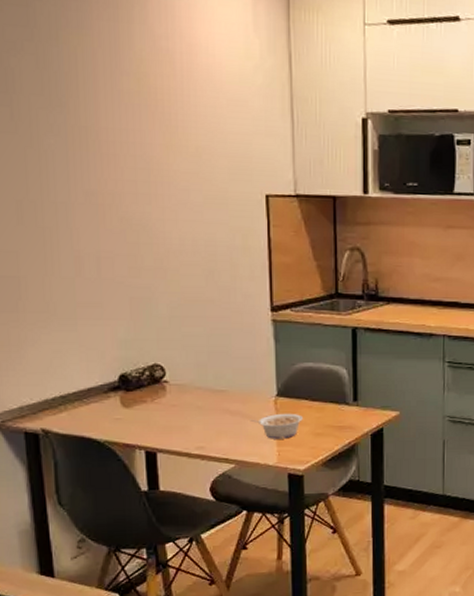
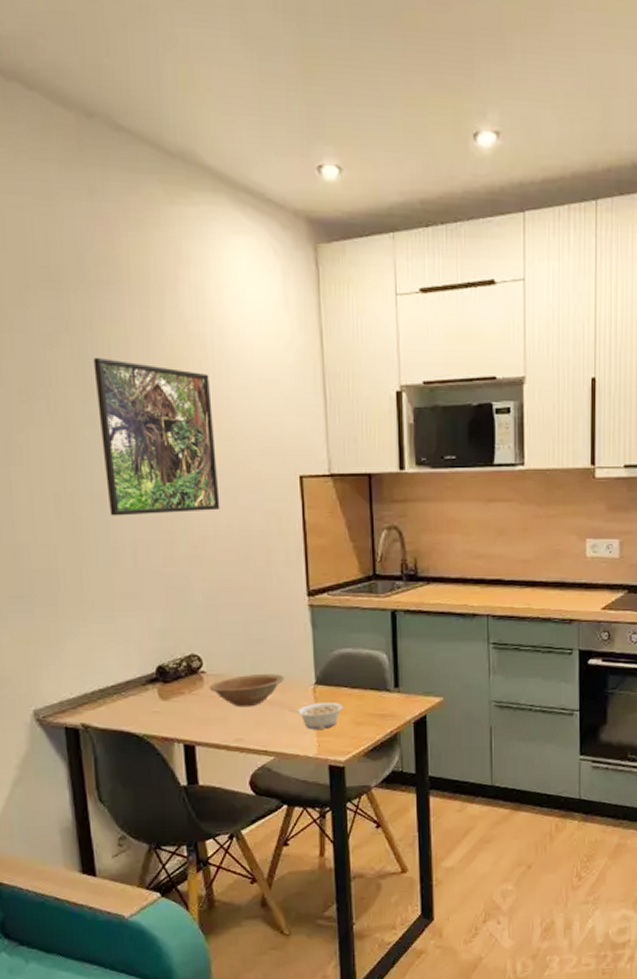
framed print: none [59,66,186,226] -> present [93,357,220,516]
bowl: none [171,385,246,417] -> present [209,674,284,708]

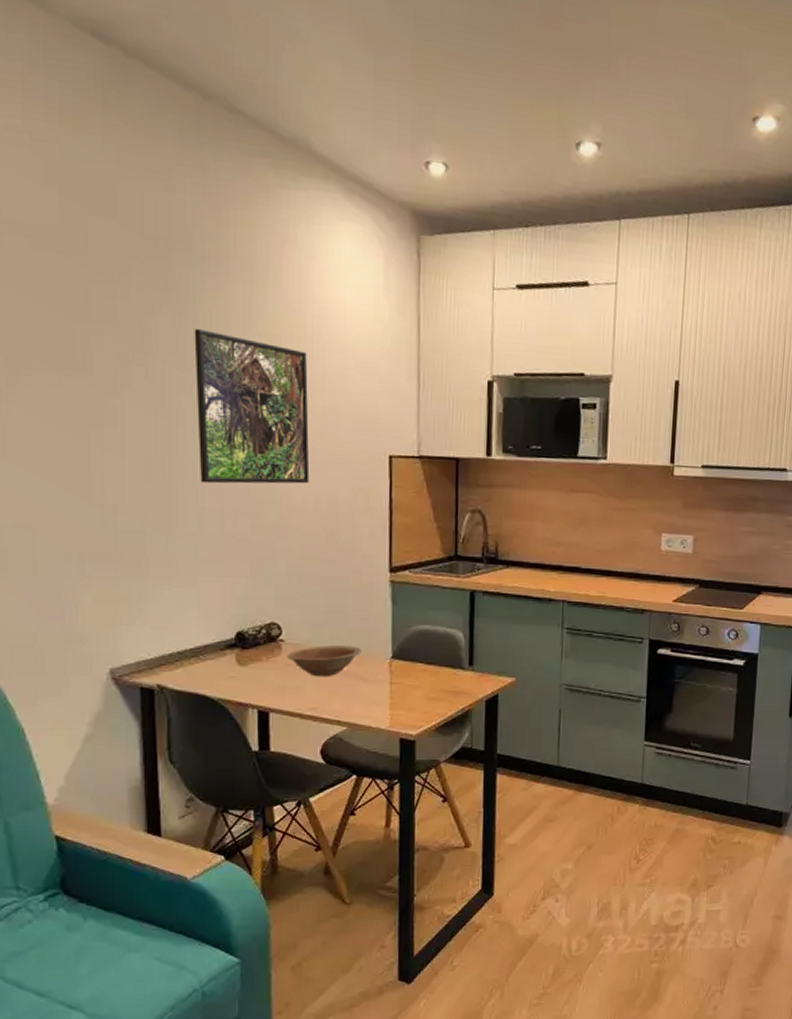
legume: present [288,701,343,730] -> none [364,676,417,702]

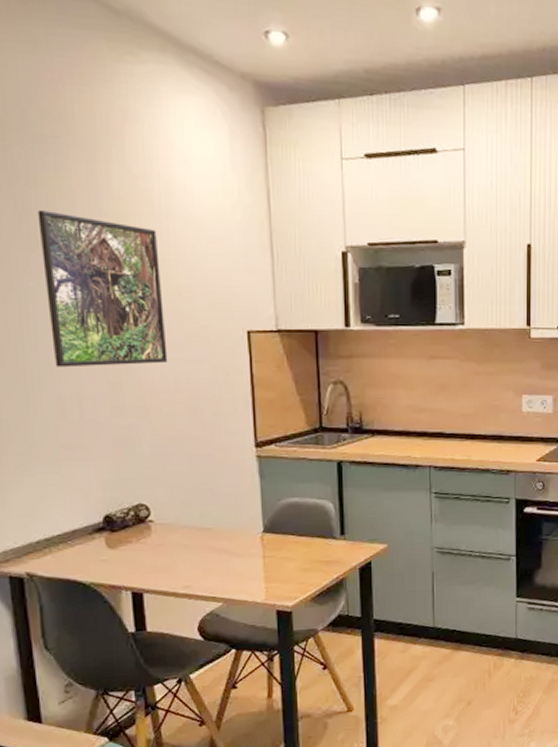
bowl: present [286,645,361,677] -> none [157,522,232,555]

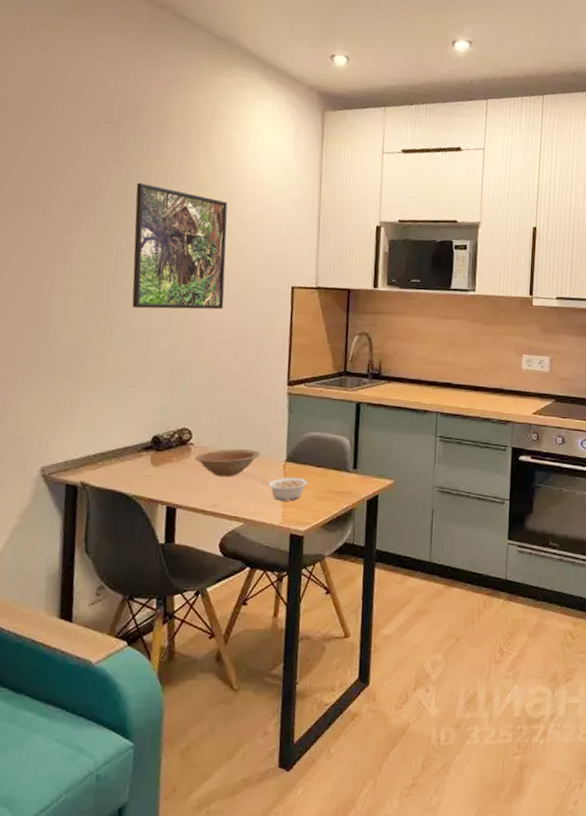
bowl: none [157,522,232,555] -> present [194,449,260,477]
legume: none [236,549,290,576] -> present [260,477,307,501]

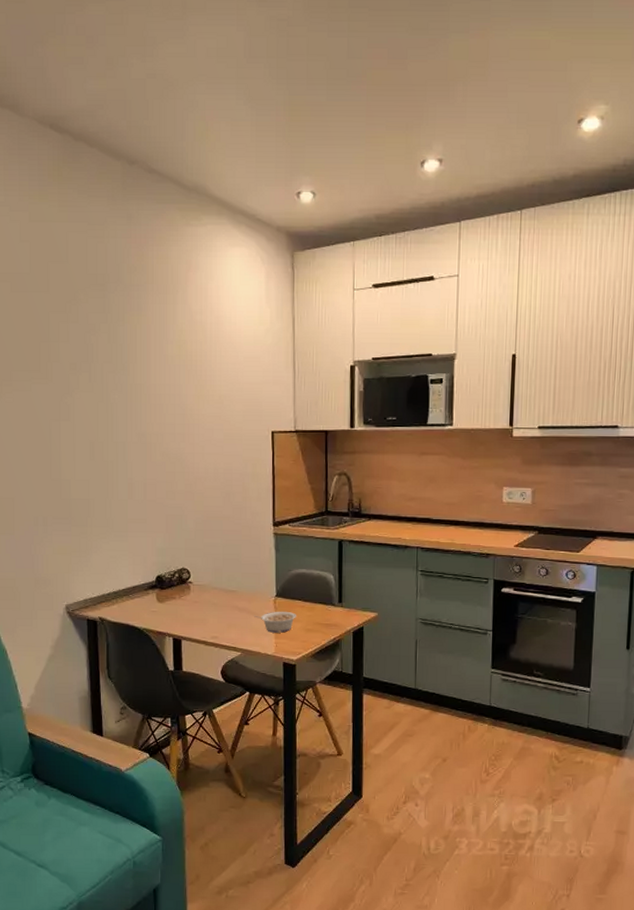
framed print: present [132,182,228,310] -> none [124,340,210,460]
bowl: present [194,449,260,477] -> none [194,586,252,612]

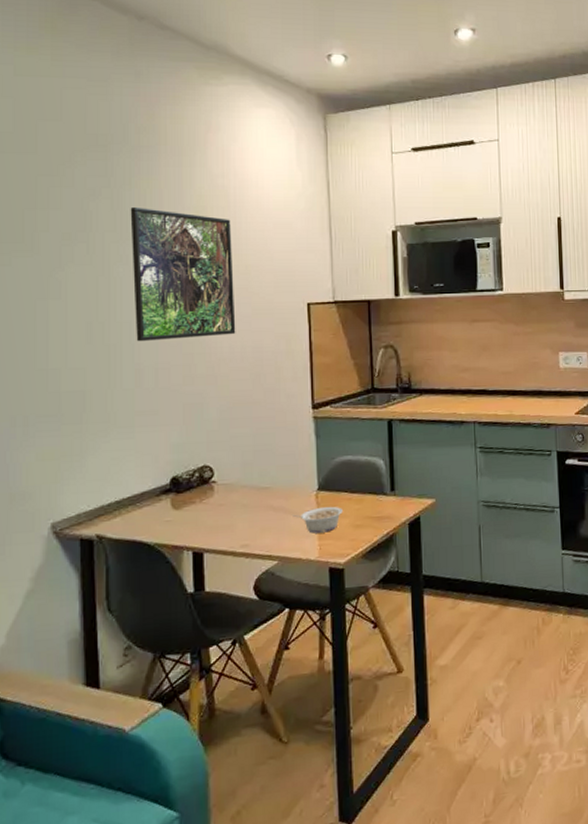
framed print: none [124,340,210,460] -> present [130,206,236,342]

